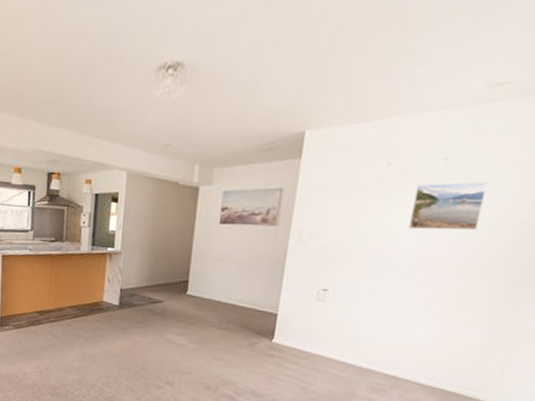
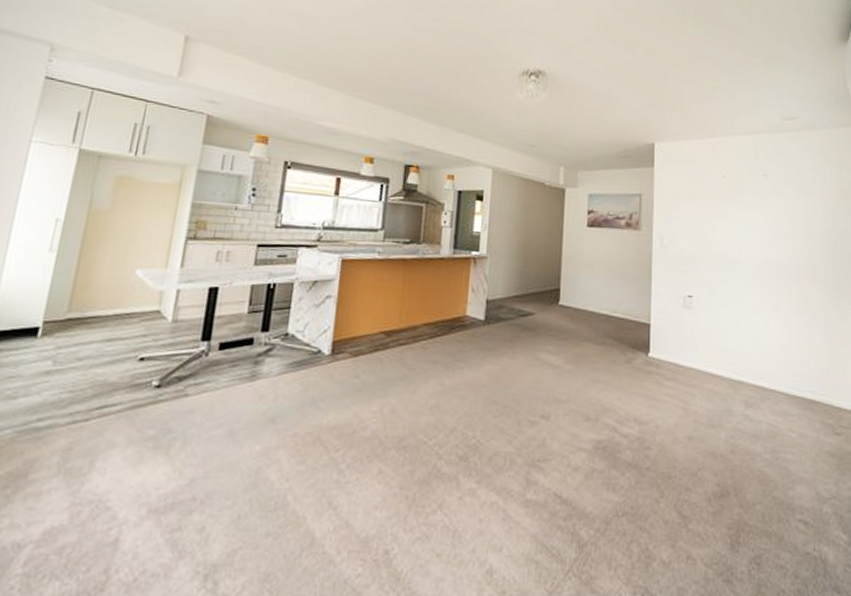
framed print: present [409,181,488,231] -> none [749,195,799,239]

